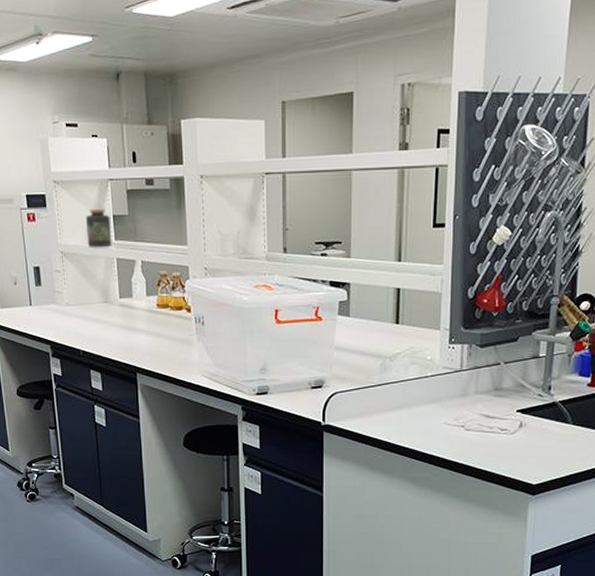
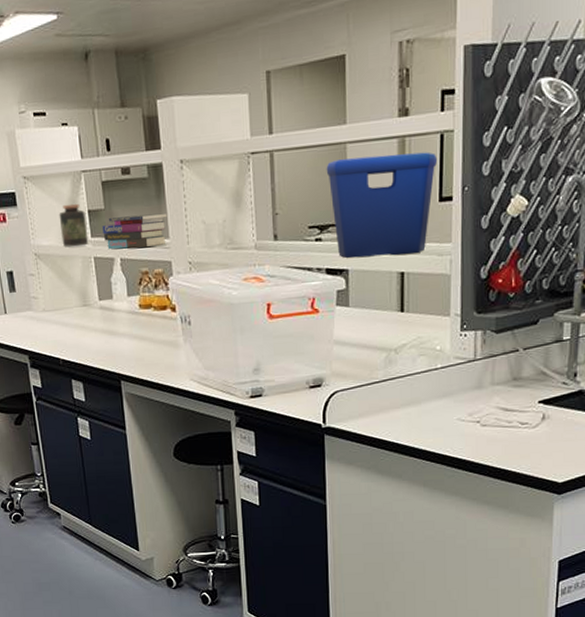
books: none [126,222,186,253] -> present [102,213,167,250]
container: none [333,182,433,273] -> present [326,152,438,258]

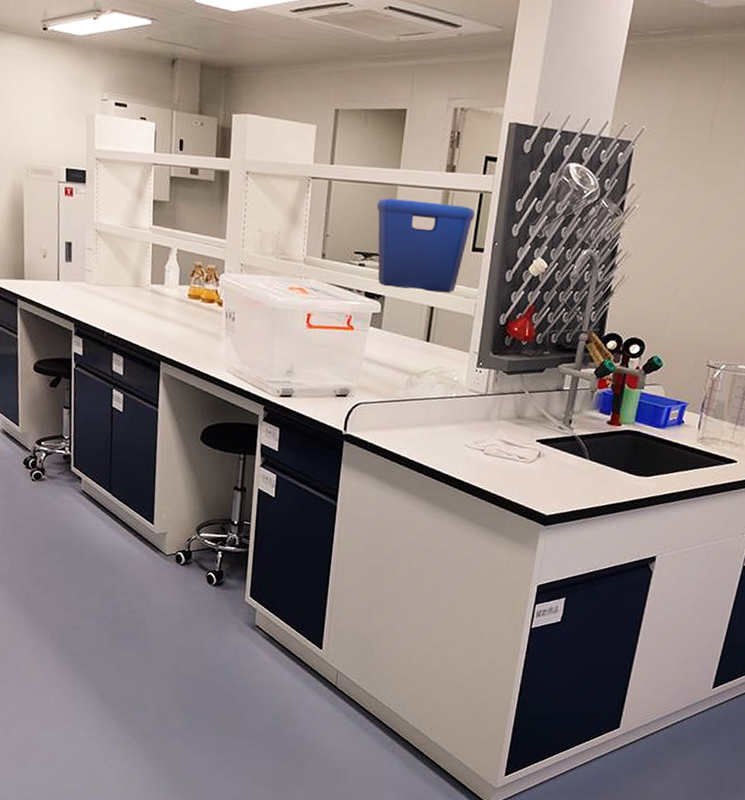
jar: present [59,203,89,247] -> none [124,190,150,231]
books: present [102,213,167,250] -> none [164,211,227,245]

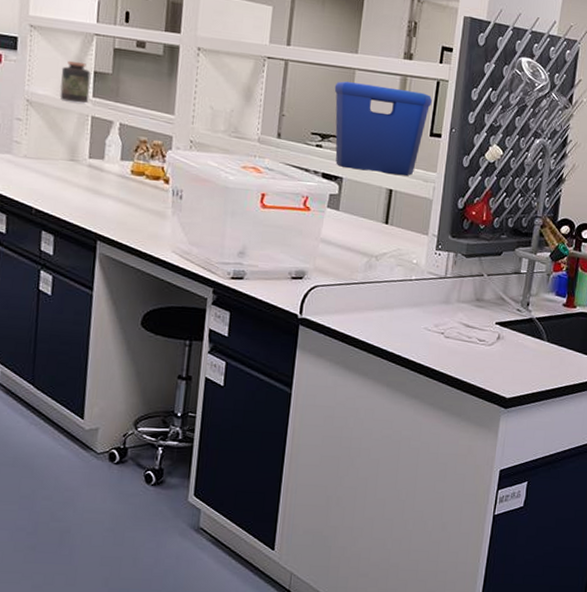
jar: none [124,190,150,231] -> present [59,60,91,103]

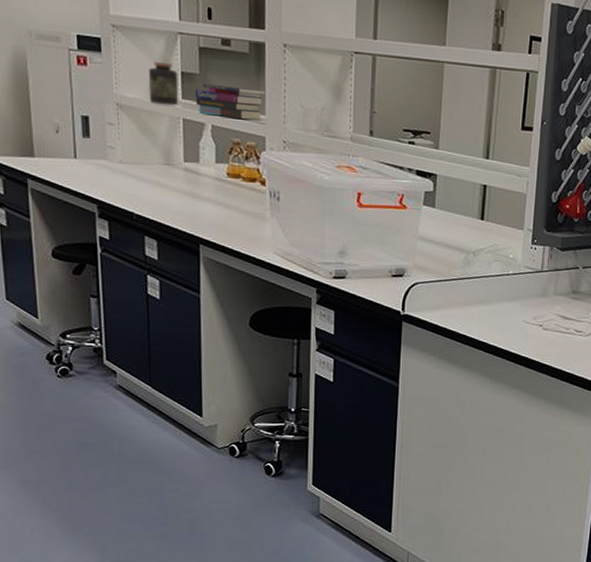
books: none [106,83,176,120] -> present [195,84,265,121]
container: present [334,81,433,176] -> none [424,75,523,171]

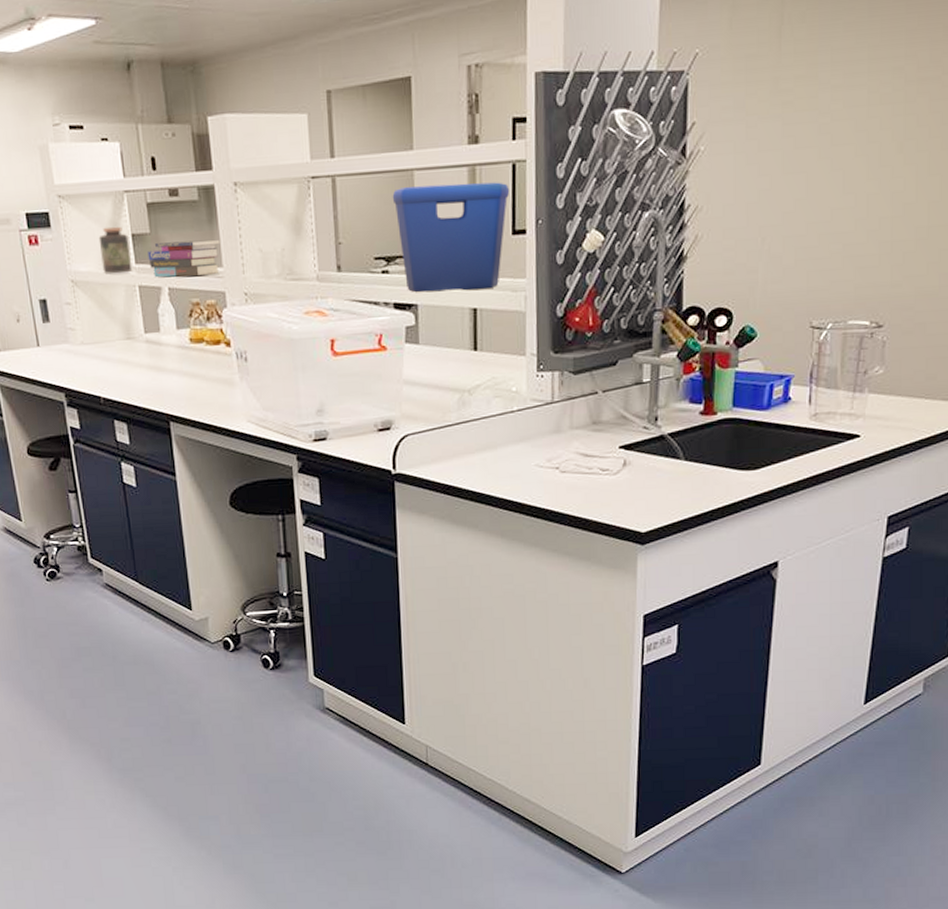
container: none [424,75,523,171] -> present [392,182,510,292]

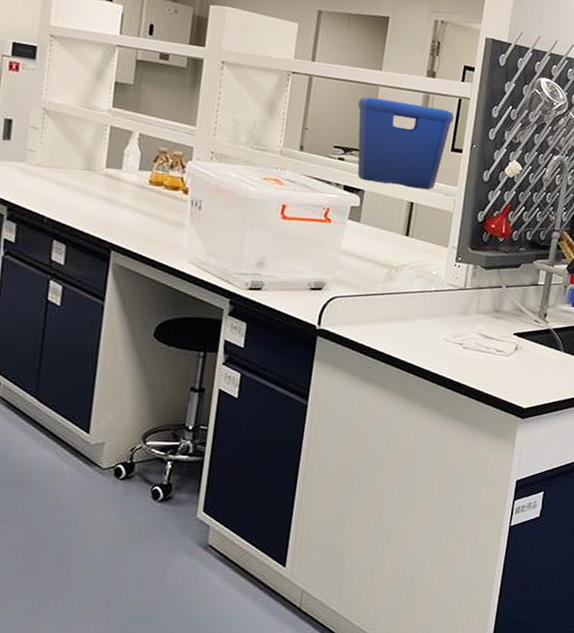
jar: present [98,226,133,274] -> none [78,70,112,113]
books: present [148,239,220,278] -> none [126,94,199,131]

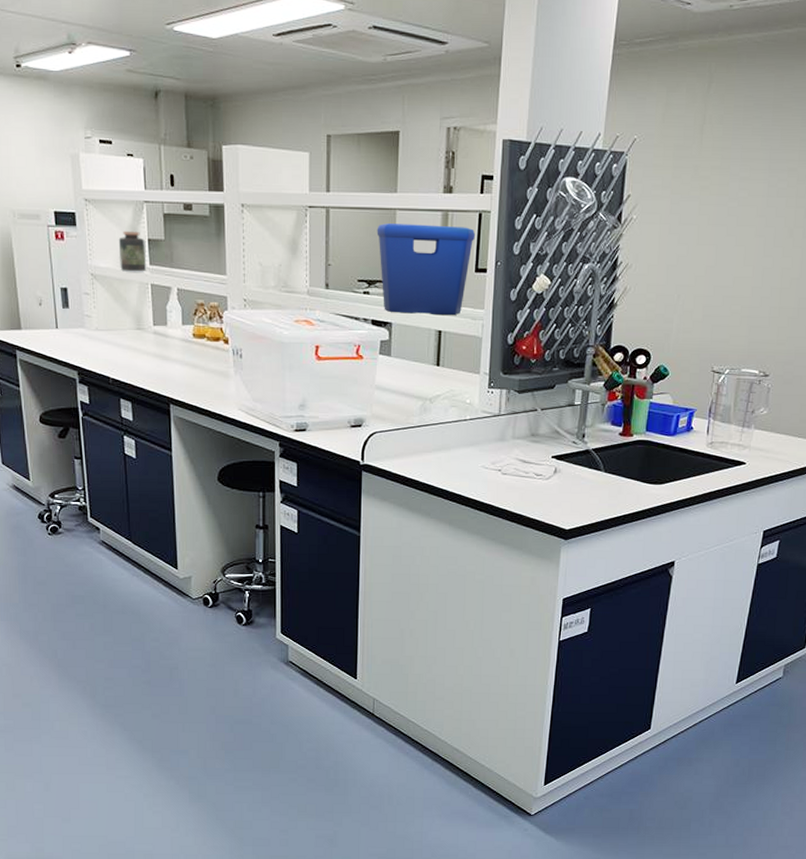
jar: none [78,70,112,113] -> present [118,230,147,272]

